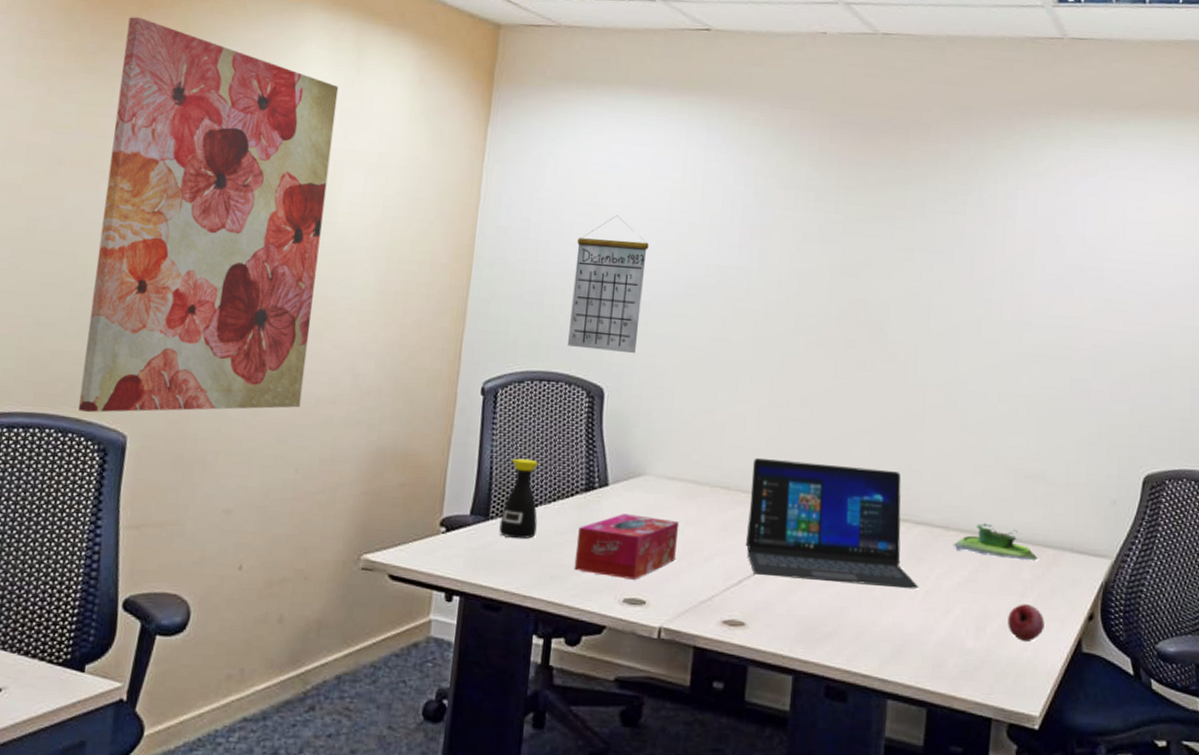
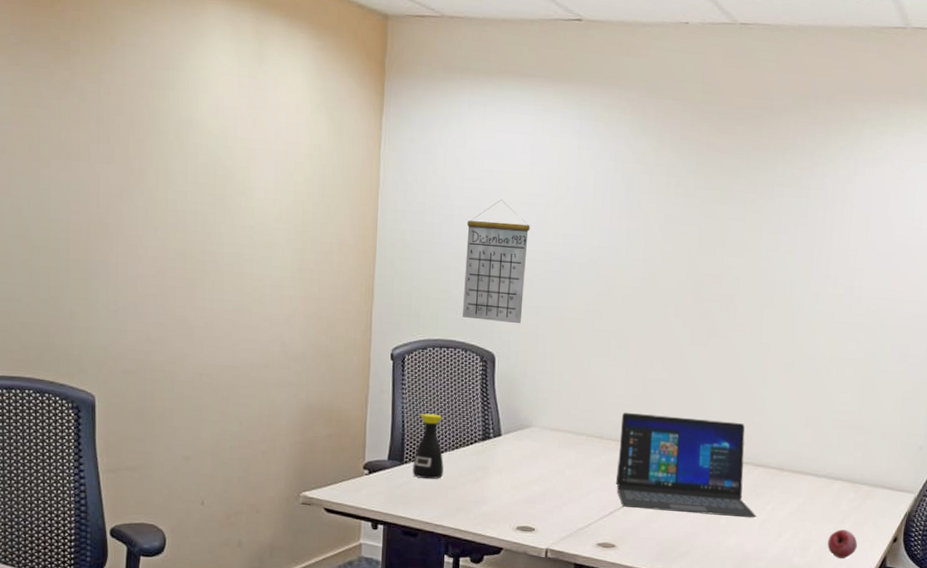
wall art: present [78,16,339,413] -> none [44,8,245,376]
tissue box: present [574,514,680,580] -> none [475,458,561,511]
plant pot: present [953,523,1038,561] -> none [786,465,855,496]

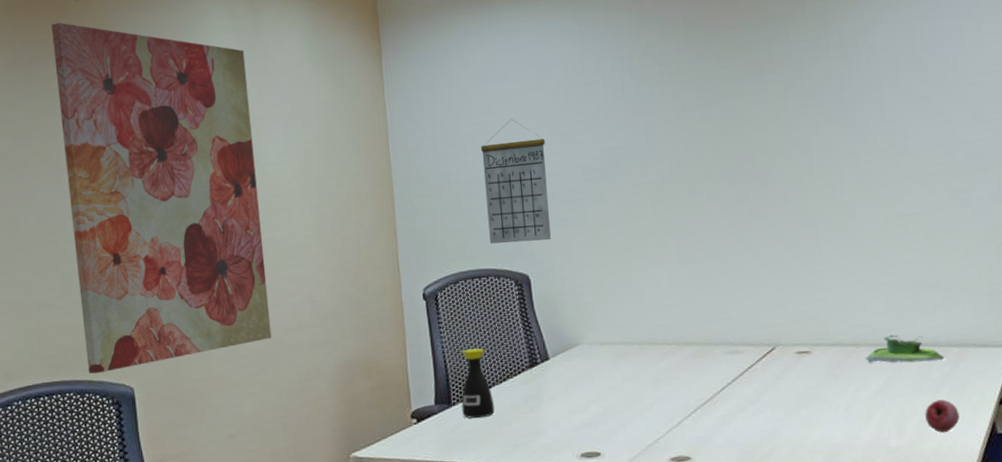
wall art: none [44,8,245,376] -> present [51,22,272,374]
laptop: present [615,412,757,518] -> none [672,302,840,414]
plant pot: none [786,465,855,496] -> present [865,334,945,363]

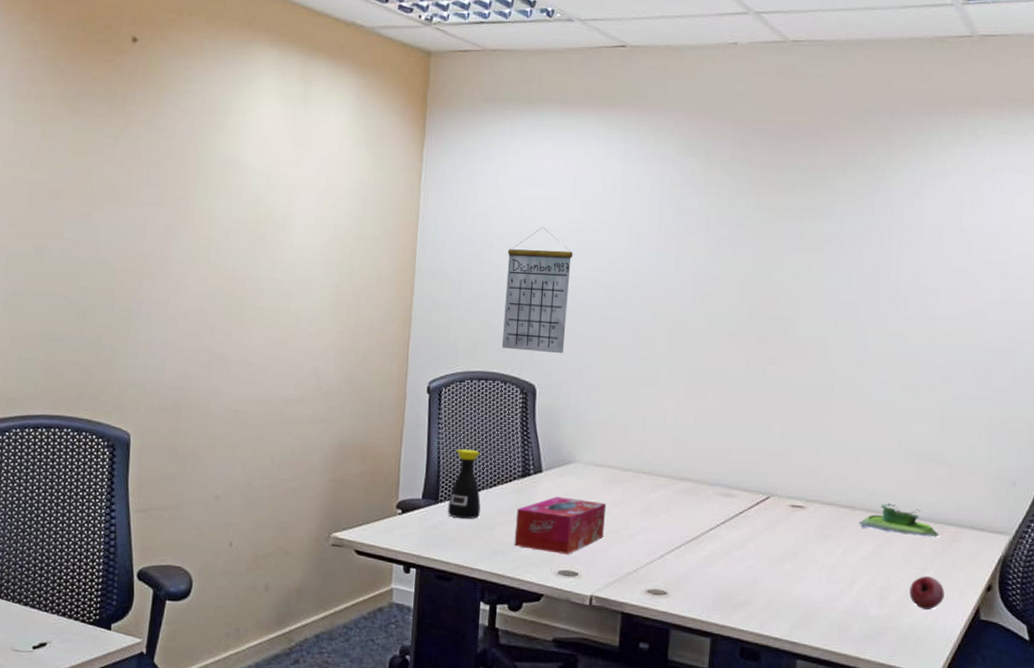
wall art: present [51,22,272,374] -> none [88,62,290,415]
tissue box: none [530,379,620,437] -> present [514,497,607,554]

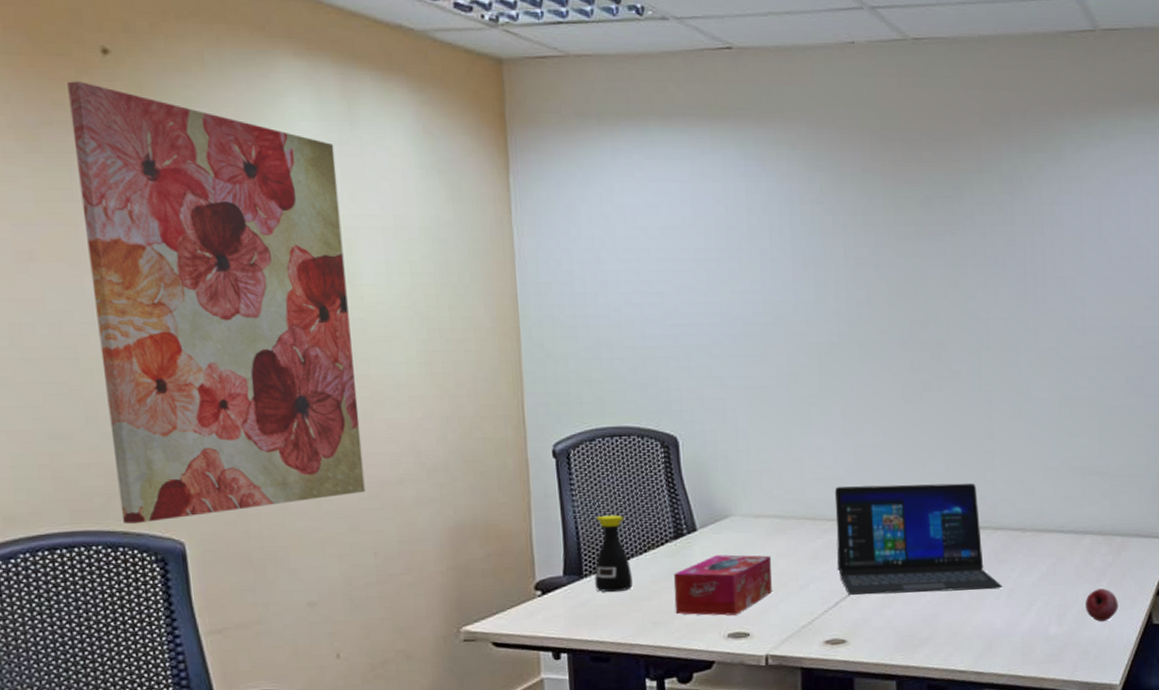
wall art: none [88,62,290,415] -> present [67,81,366,525]
calendar: present [502,227,573,354] -> none [625,259,704,400]
laptop: none [666,445,826,563] -> present [834,483,1003,595]
plant pot: present [858,503,939,538] -> none [1030,520,1108,550]

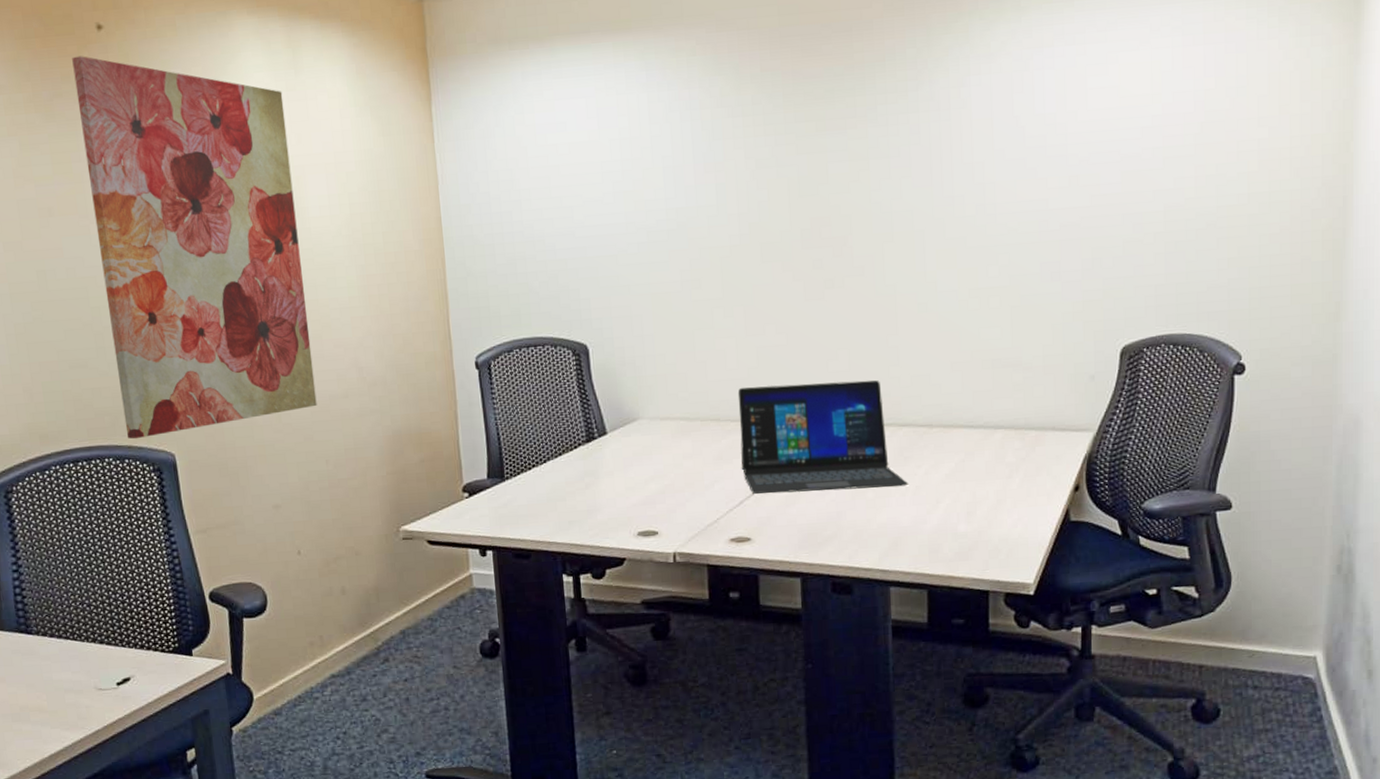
bottle: present [594,514,633,593] -> none [515,420,549,494]
tissue box: present [674,554,772,616] -> none [587,456,679,515]
fruit: present [1085,588,1118,621] -> none [996,484,1032,519]

